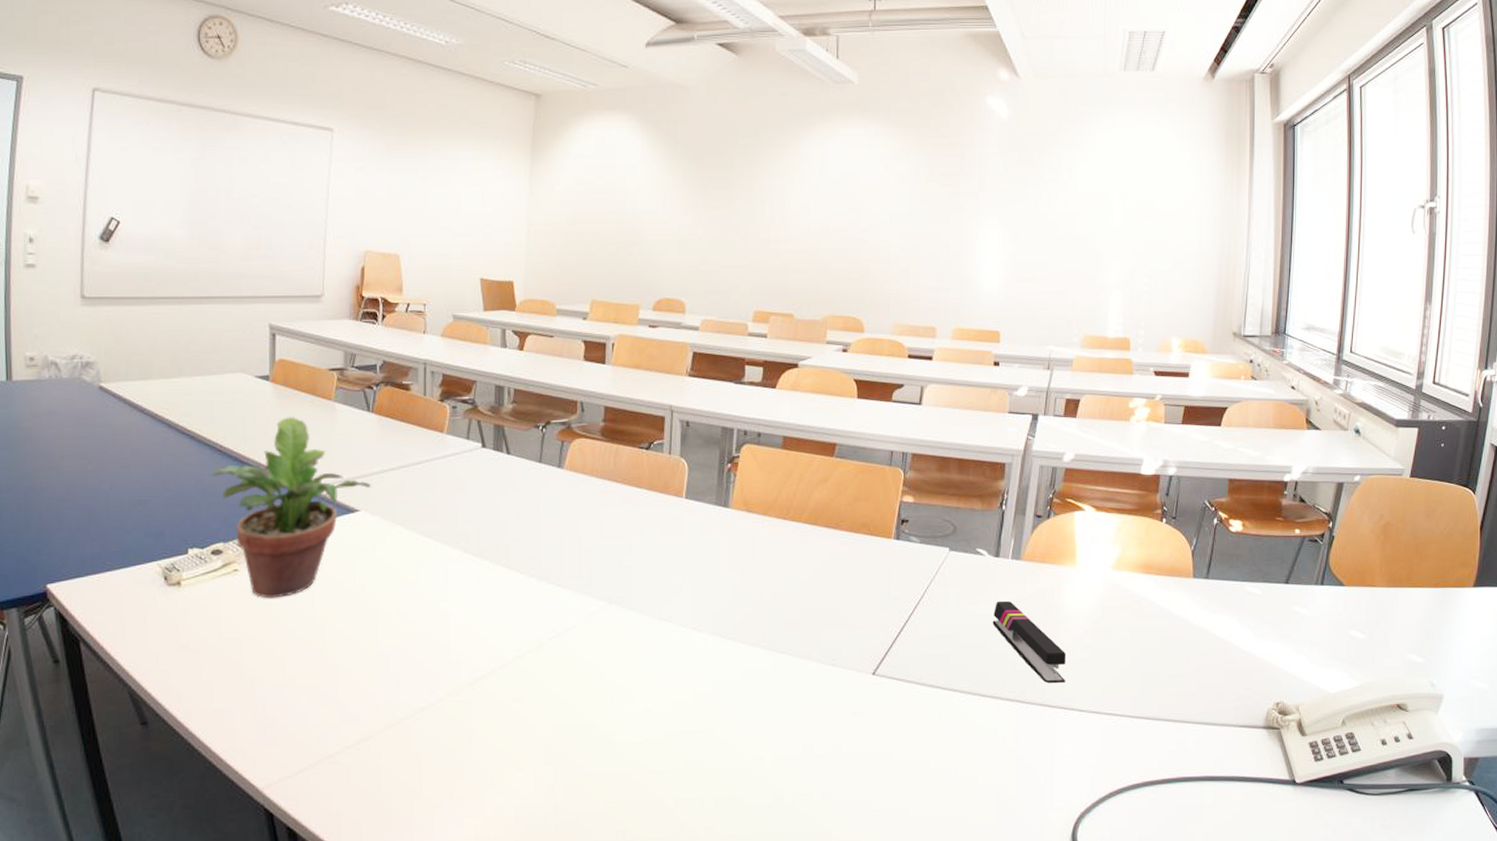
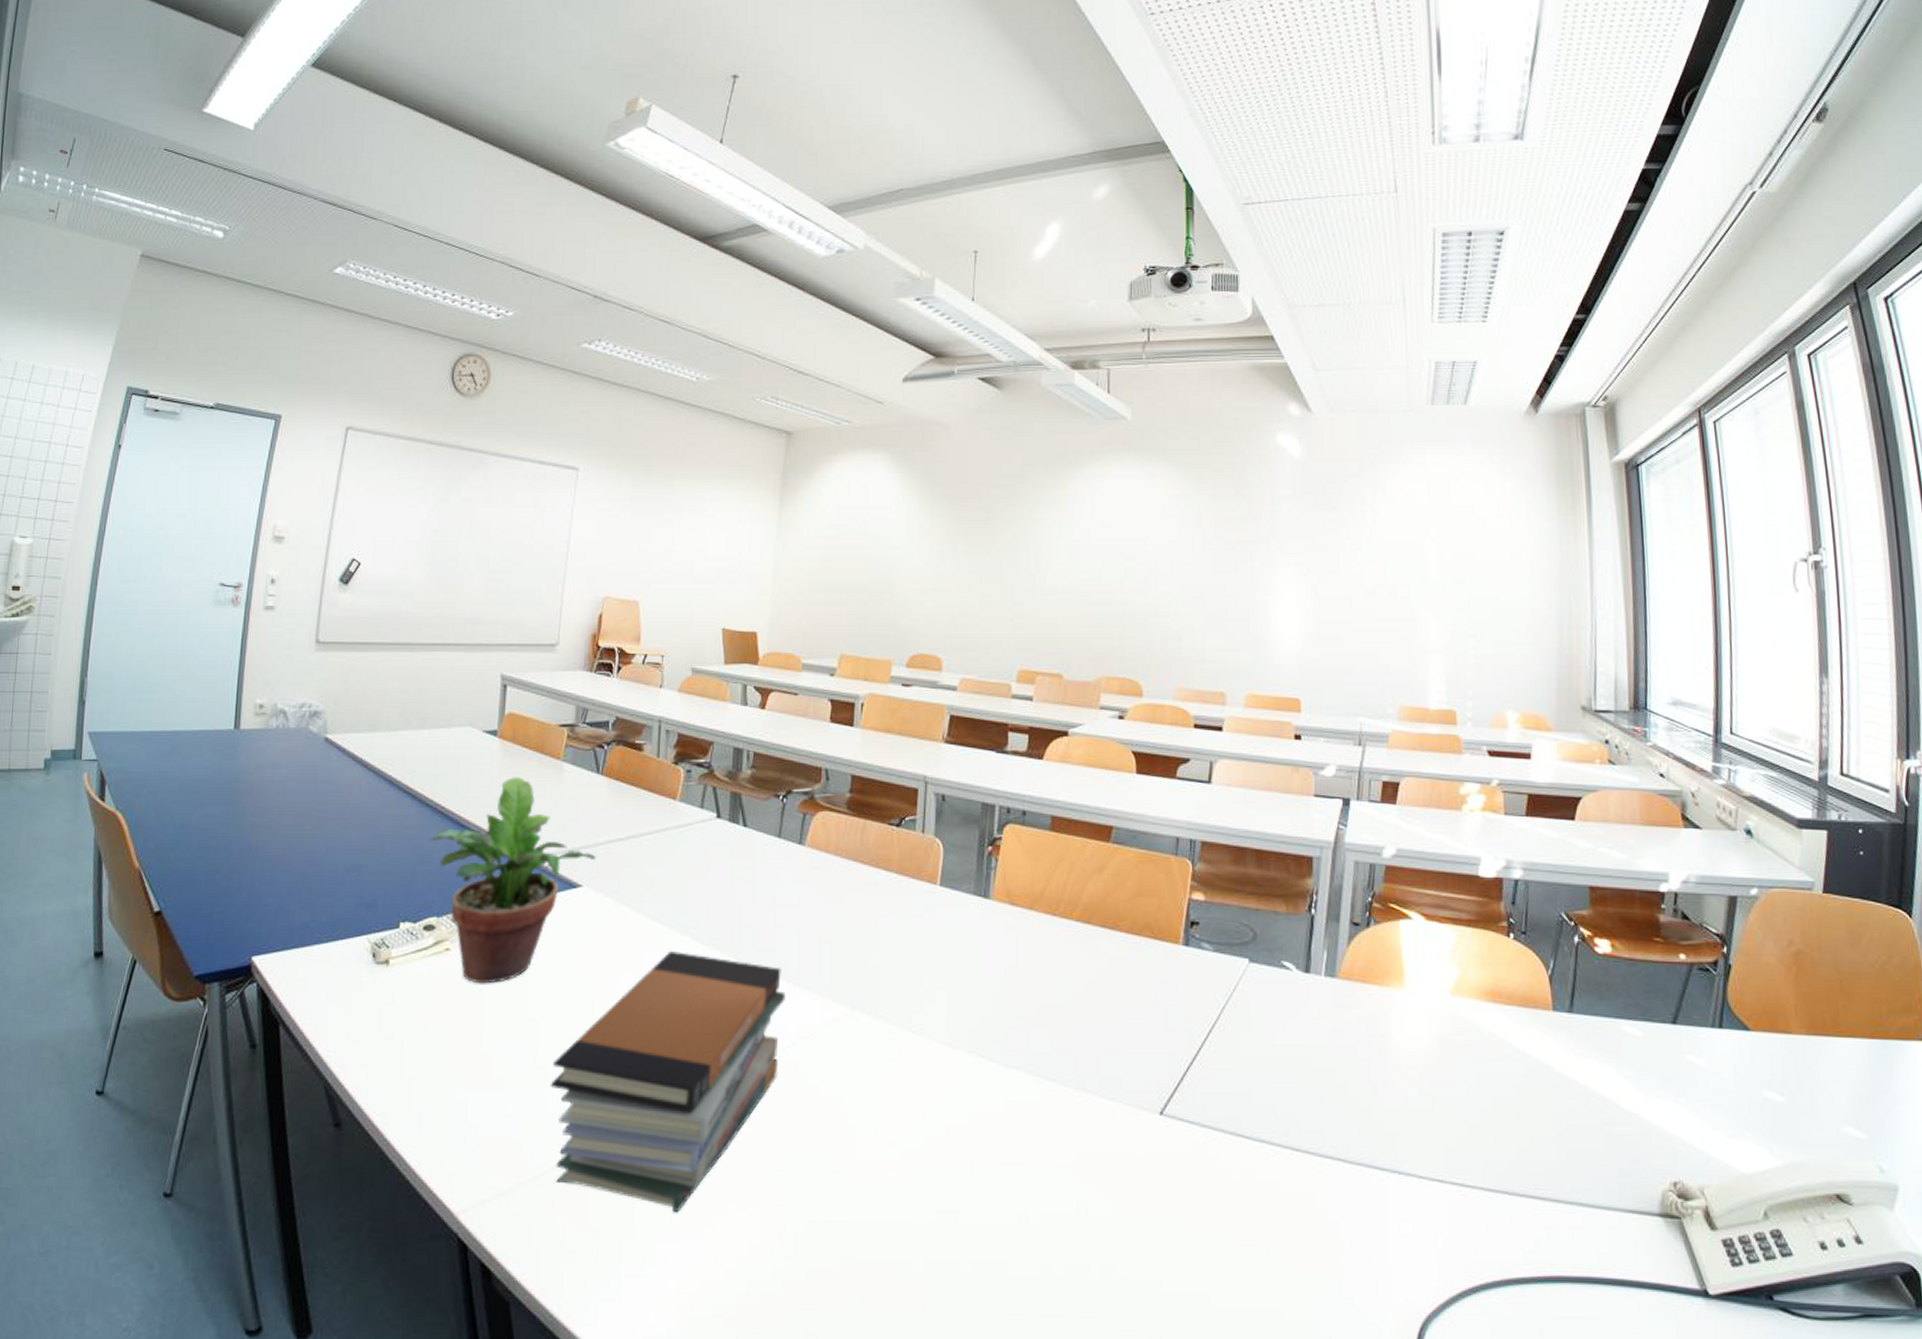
book stack: none [340,563,550,776] -> present [550,951,785,1213]
stapler: present [992,600,1067,684] -> none [1304,1028,1398,1140]

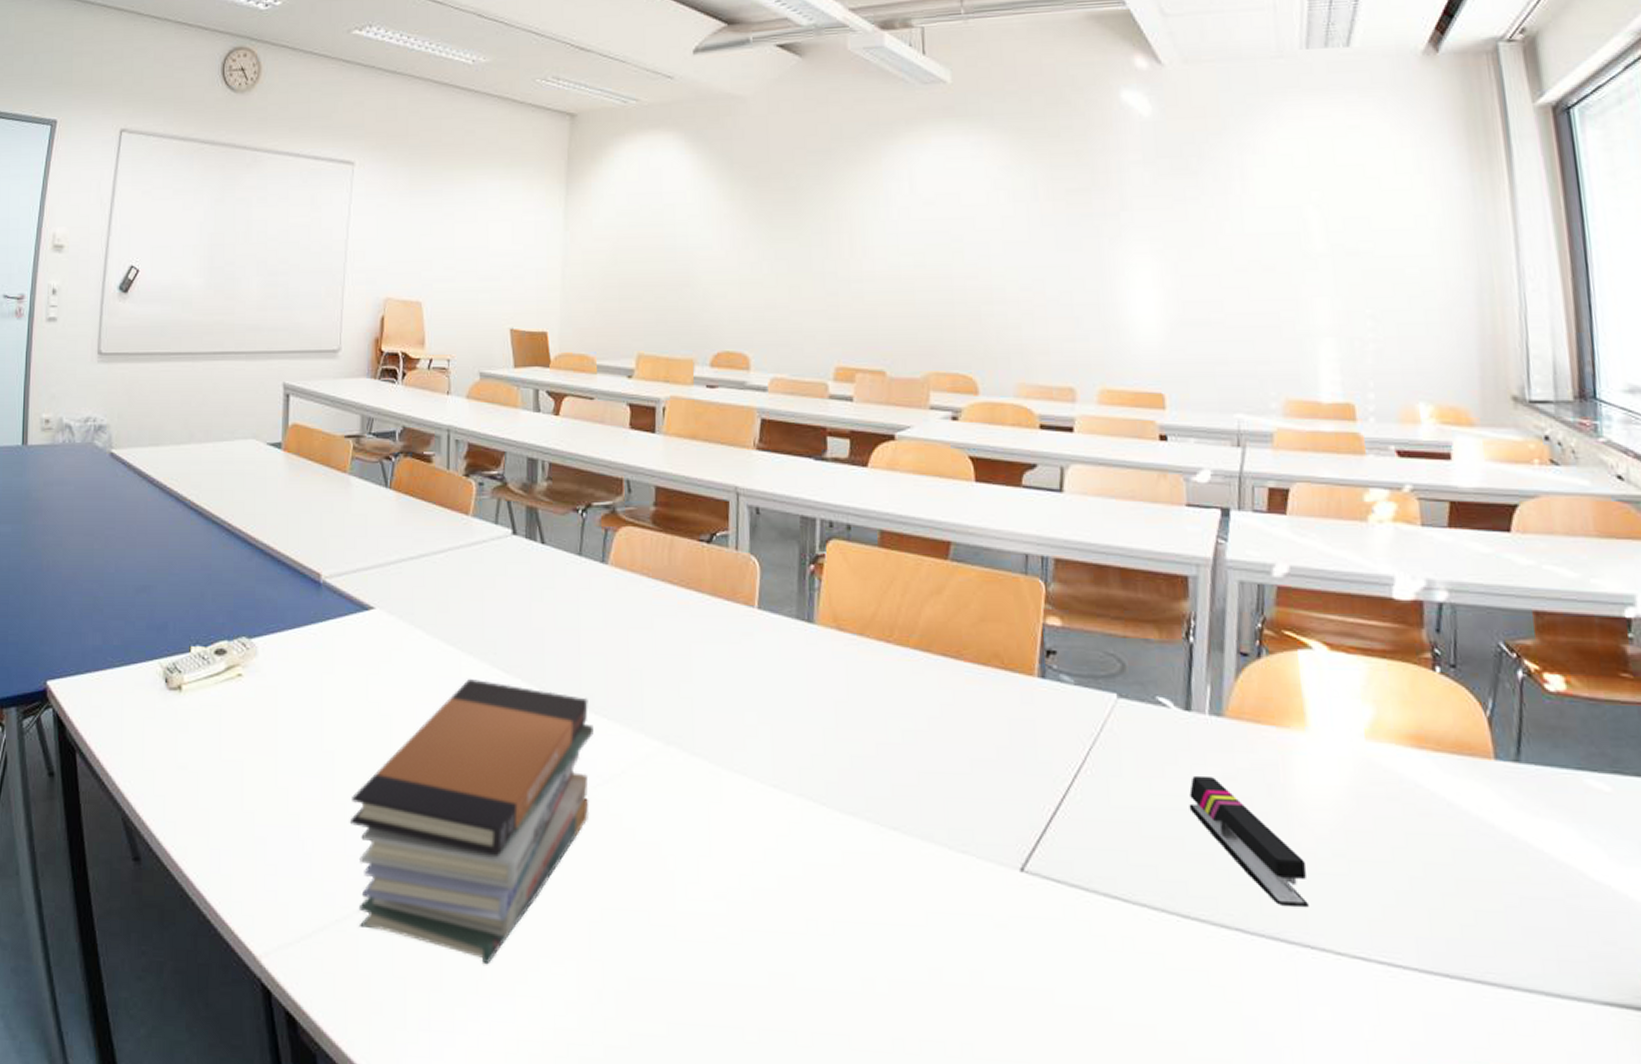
potted plant: present [430,776,596,984] -> none [218,490,388,712]
stapler: none [1304,1028,1398,1140] -> present [1189,775,1309,908]

